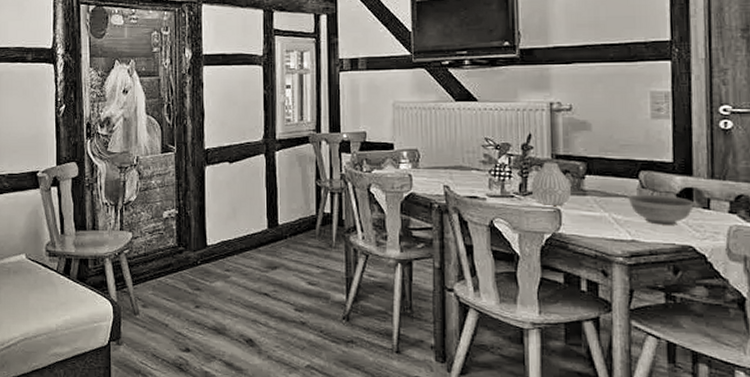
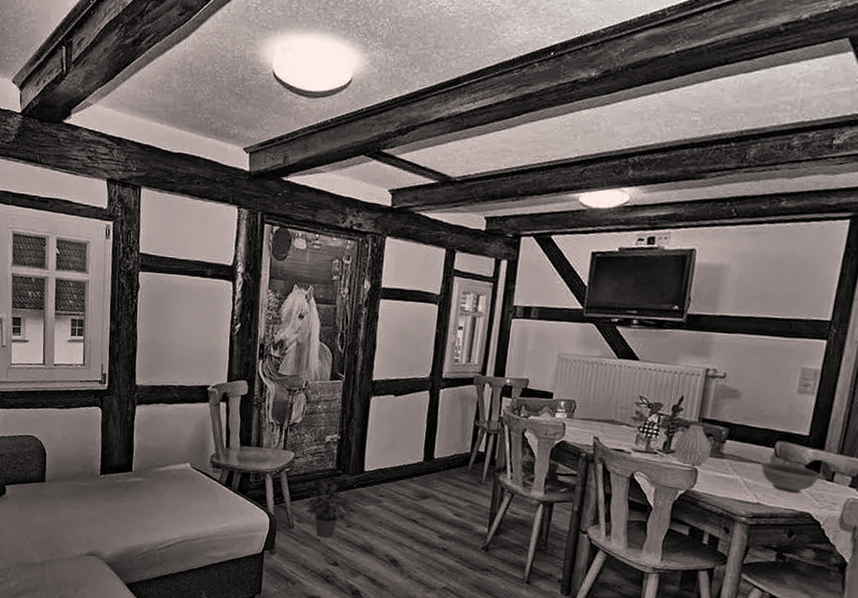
potted plant: none [146,258,204,323] -> present [302,479,358,539]

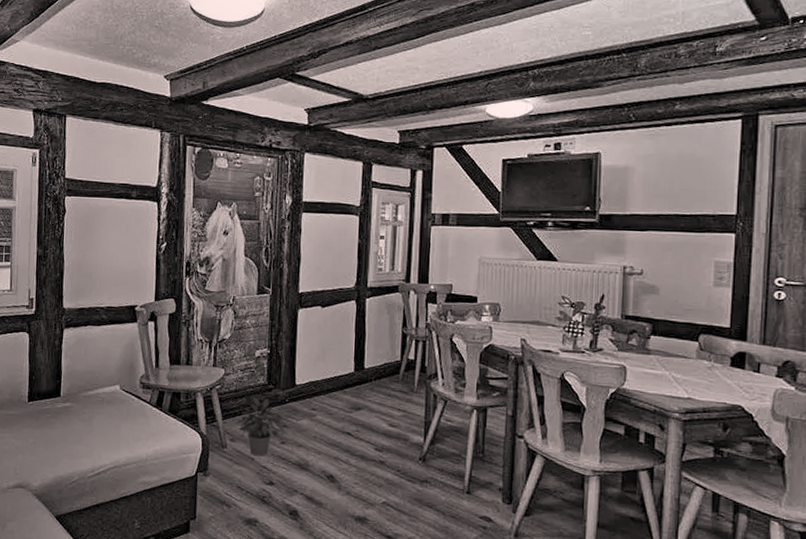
vase: present [673,424,712,467] -> none [600,321,638,364]
bowl: present [761,461,821,493] -> none [687,355,747,386]

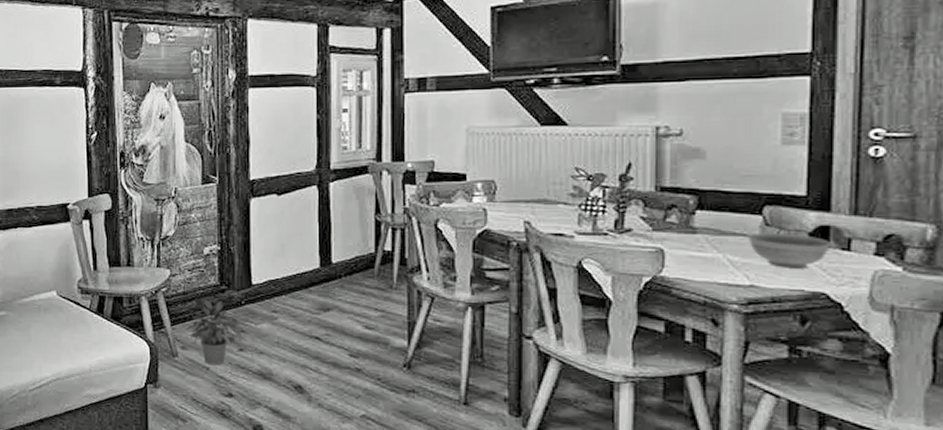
bowl: none [687,355,747,386] -> present [747,232,832,269]

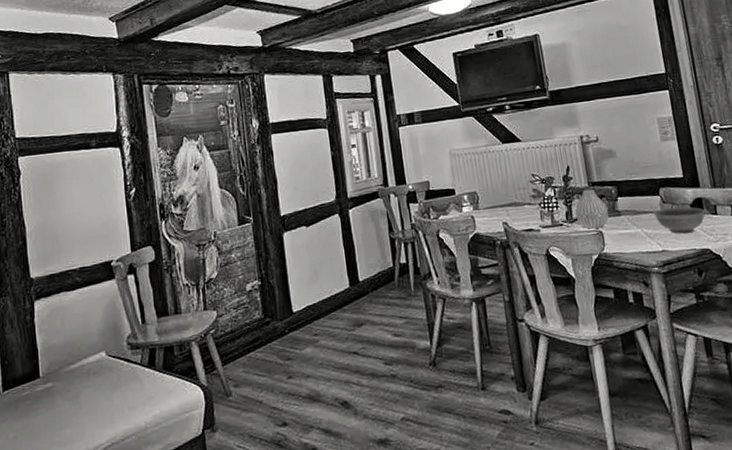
potted plant: present [185,298,249,366] -> none [236,332,294,399]
vase: none [629,195,679,246] -> present [575,189,609,230]

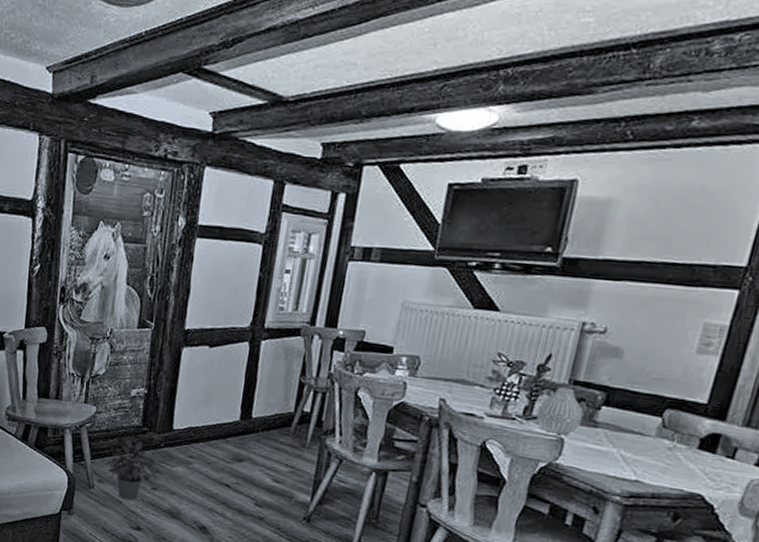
potted plant: none [236,332,294,399] -> present [104,437,165,501]
bowl: present [653,207,706,234] -> none [643,432,719,471]

